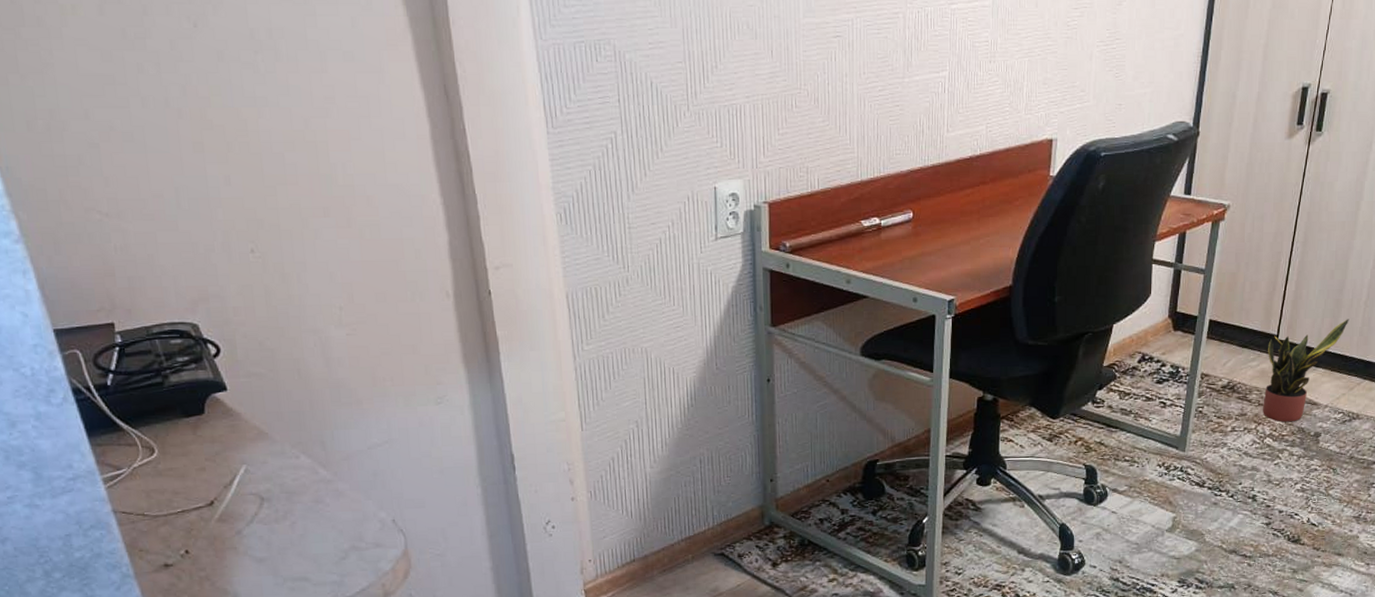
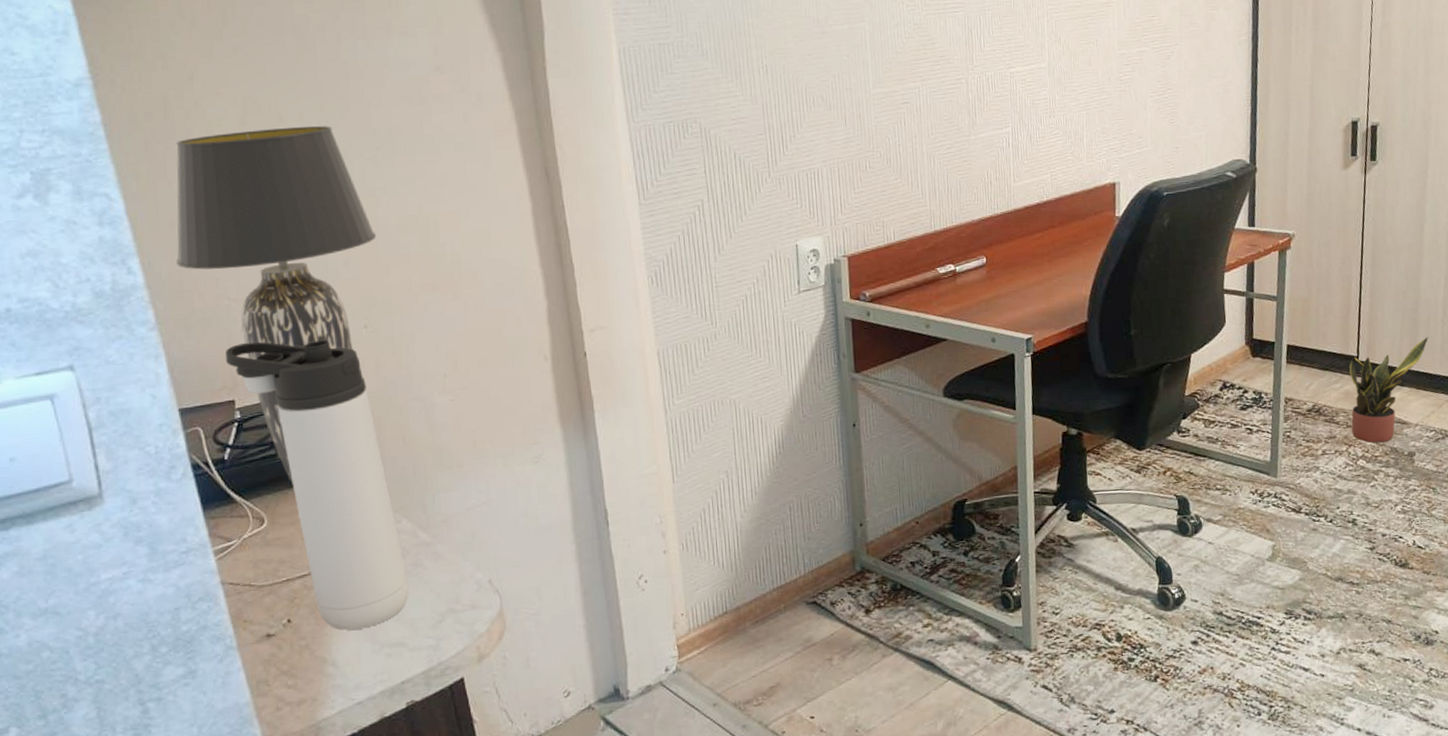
table lamp: none [26,20,260,415] -> present [176,126,377,485]
thermos bottle: none [99,261,311,563] -> present [225,340,409,630]

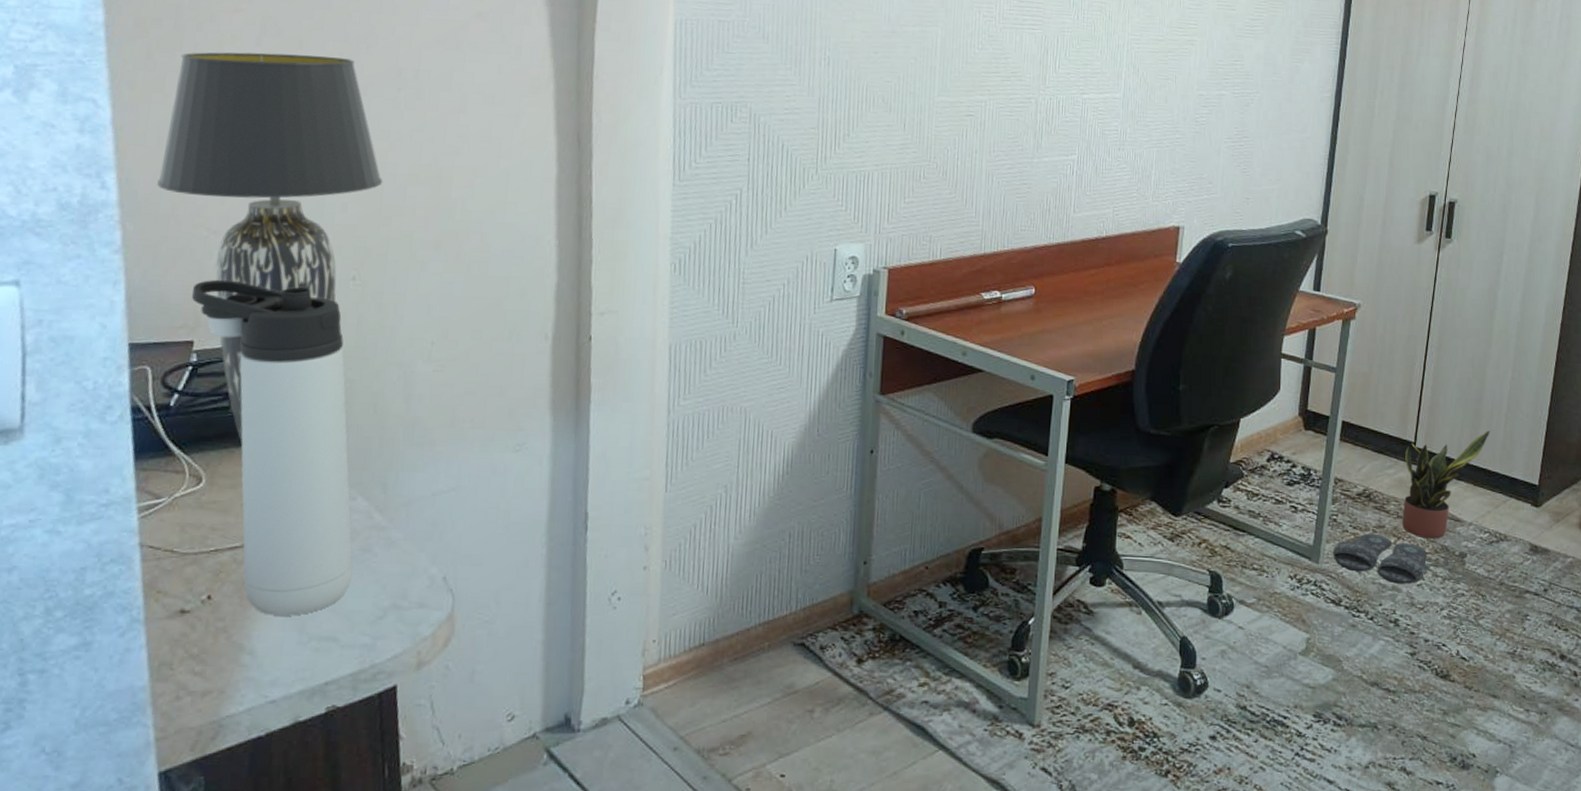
slippers: none [1290,444,1382,487] -> present [1334,533,1430,584]

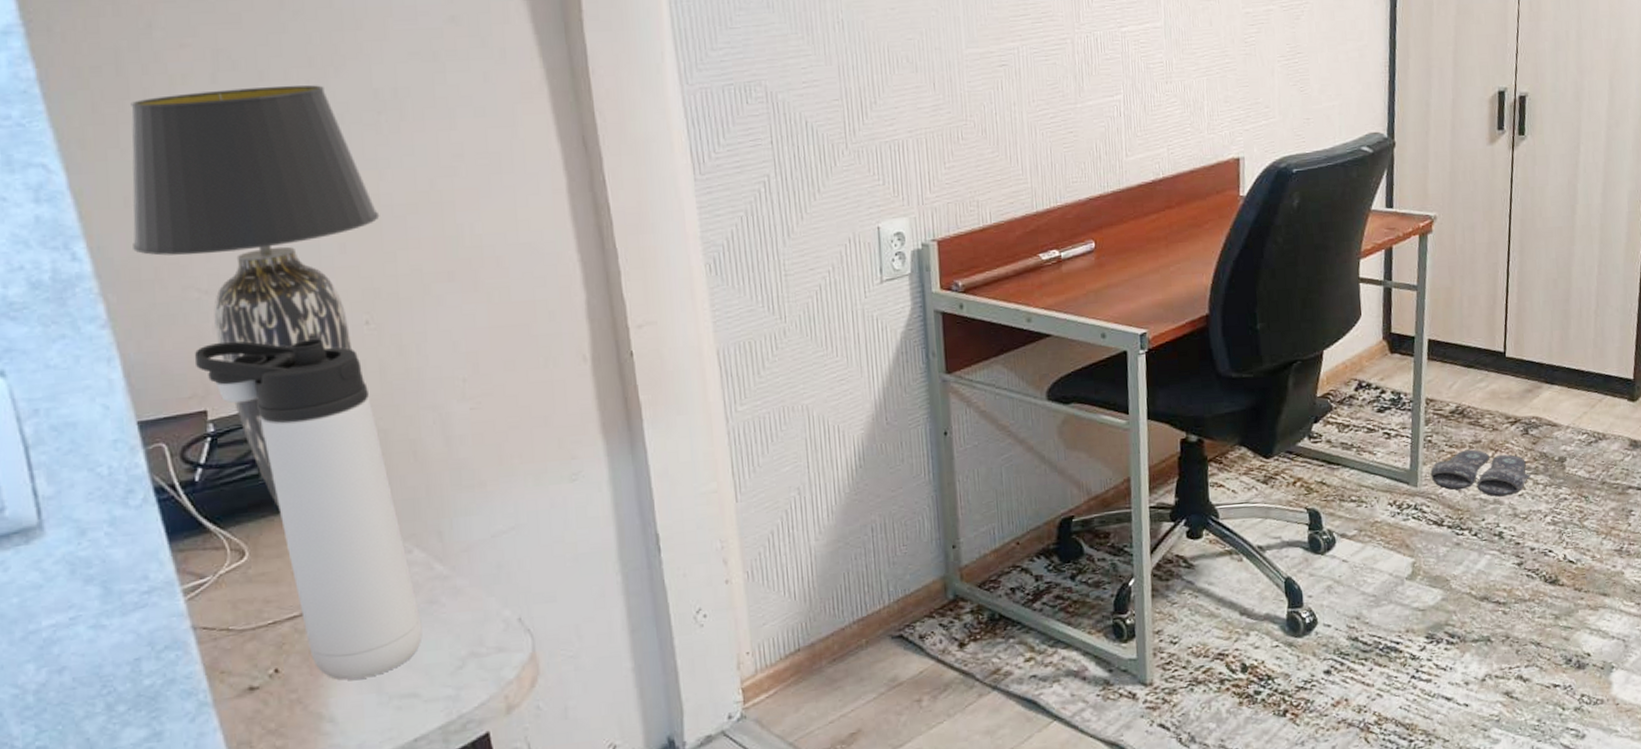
potted plant: present [1402,430,1490,539] -> none [1495,330,1581,448]

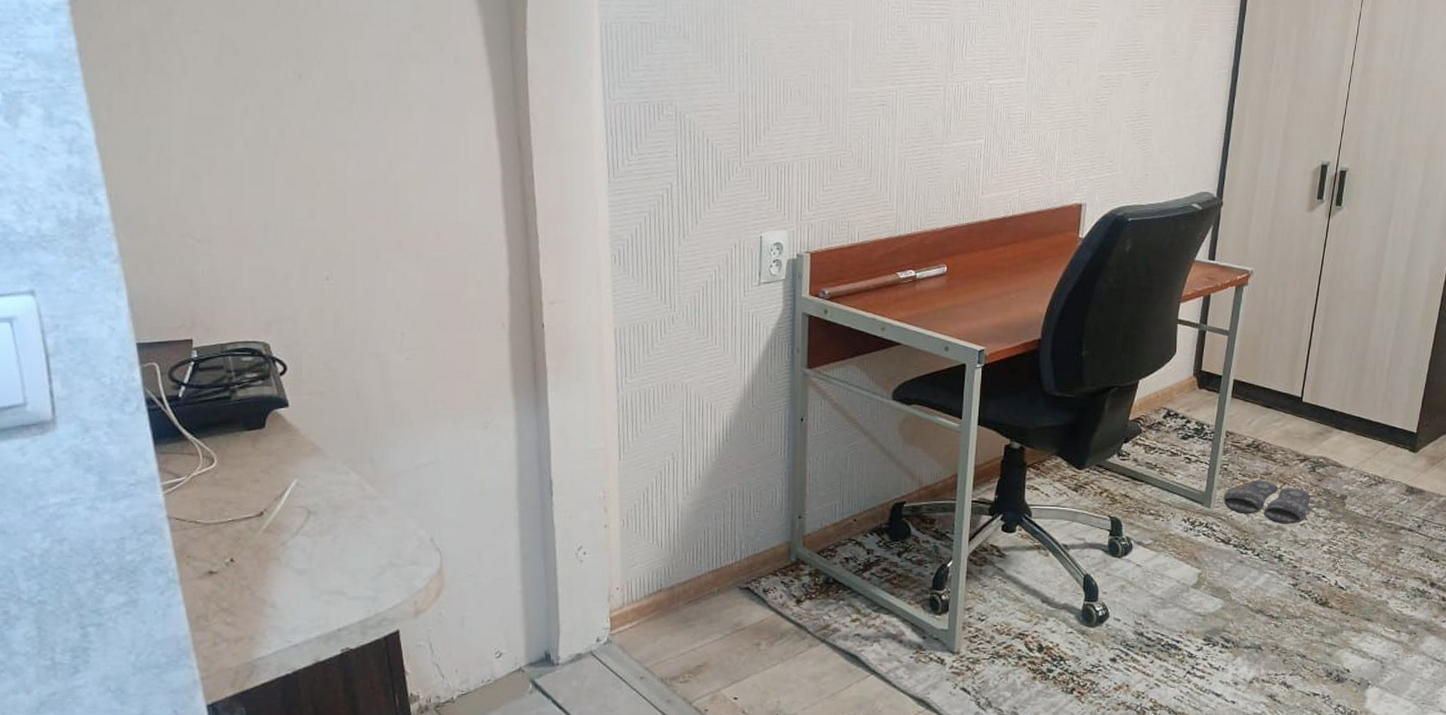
table lamp: present [131,85,380,510] -> none [143,71,345,428]
thermos bottle: present [194,339,423,680] -> none [185,283,352,574]

